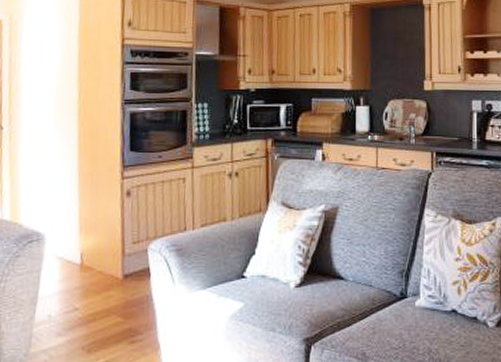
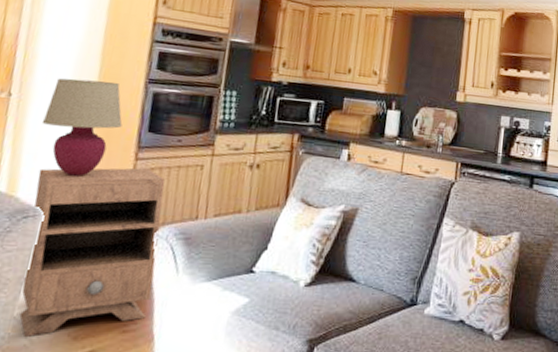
table lamp: none [33,106,106,199] -> present [41,78,123,177]
nightstand: none [36,186,152,352] -> present [19,168,165,337]

